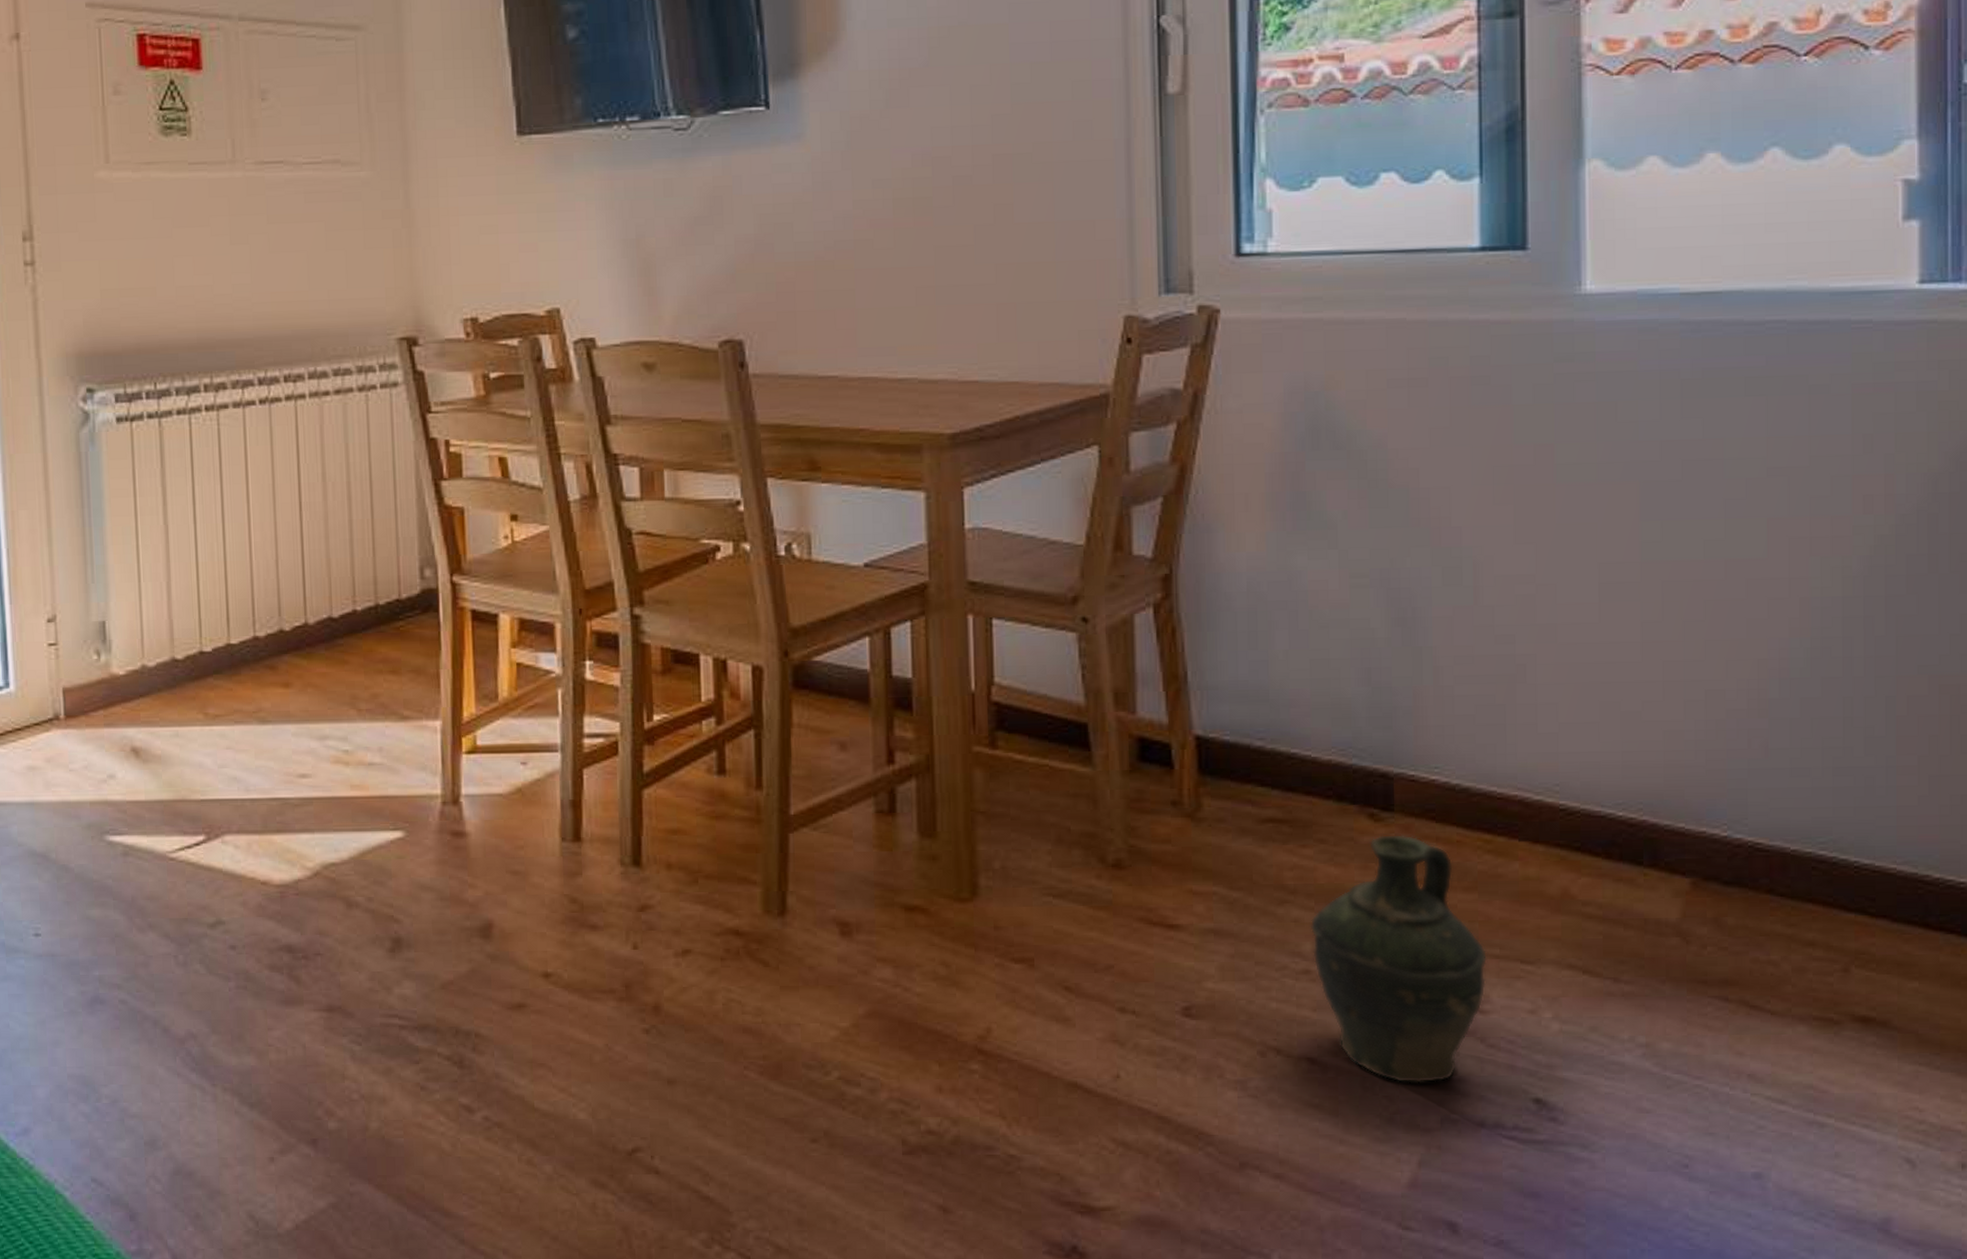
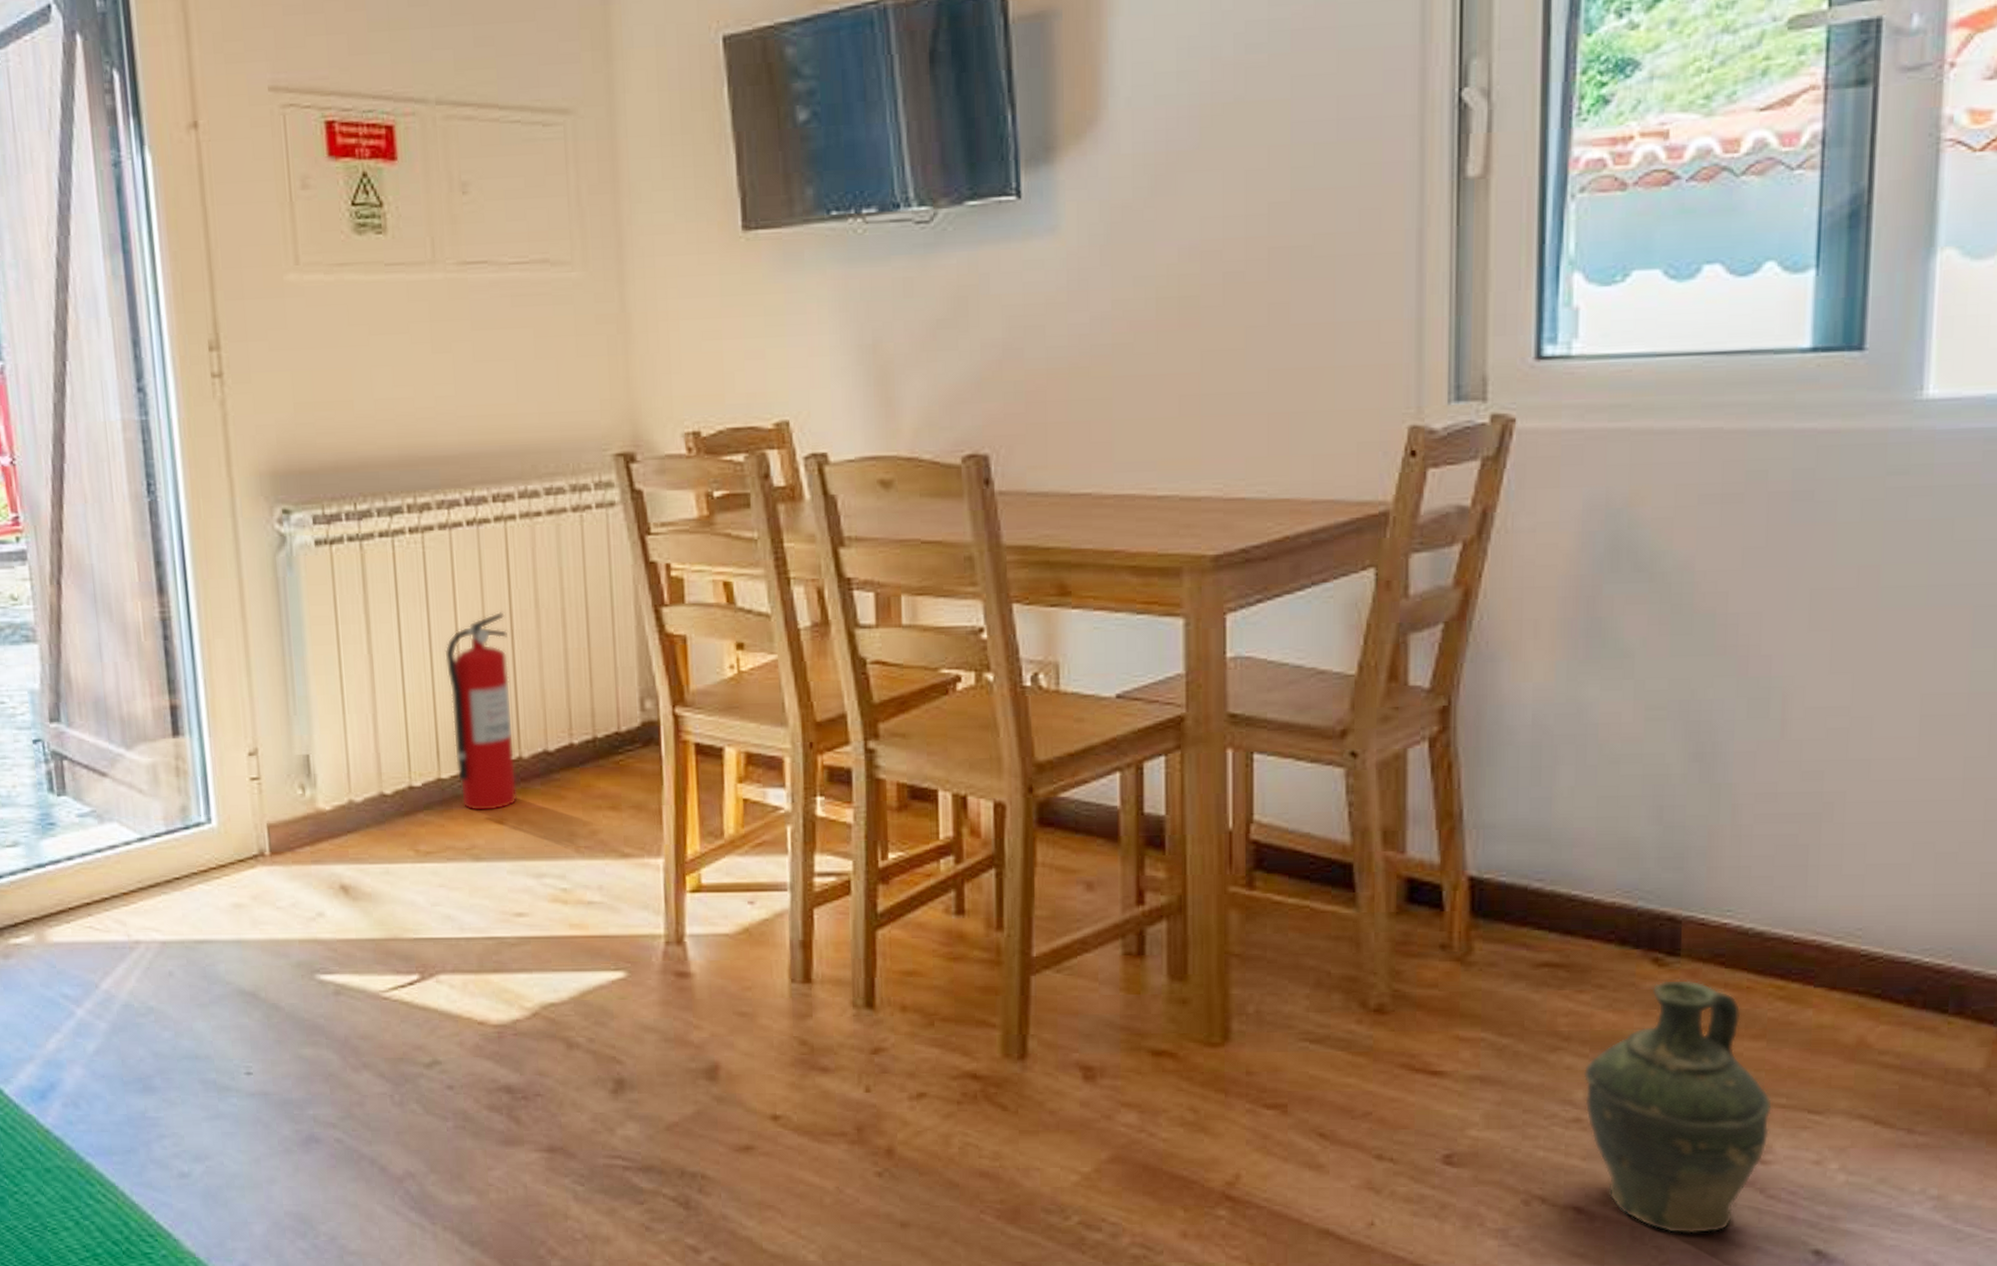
fire extinguisher: none [236,484,303,676] -> present [444,611,518,812]

